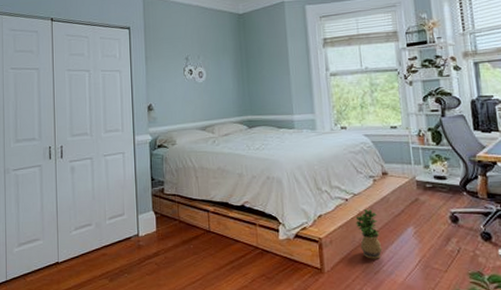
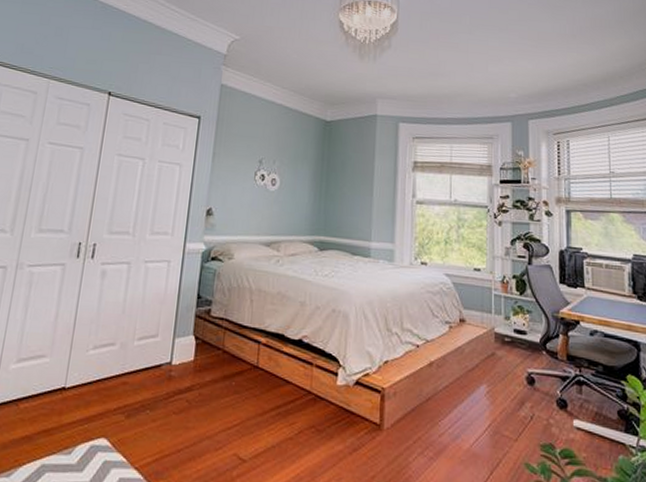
potted plant: present [356,208,383,259] -> none [425,358,451,419]

